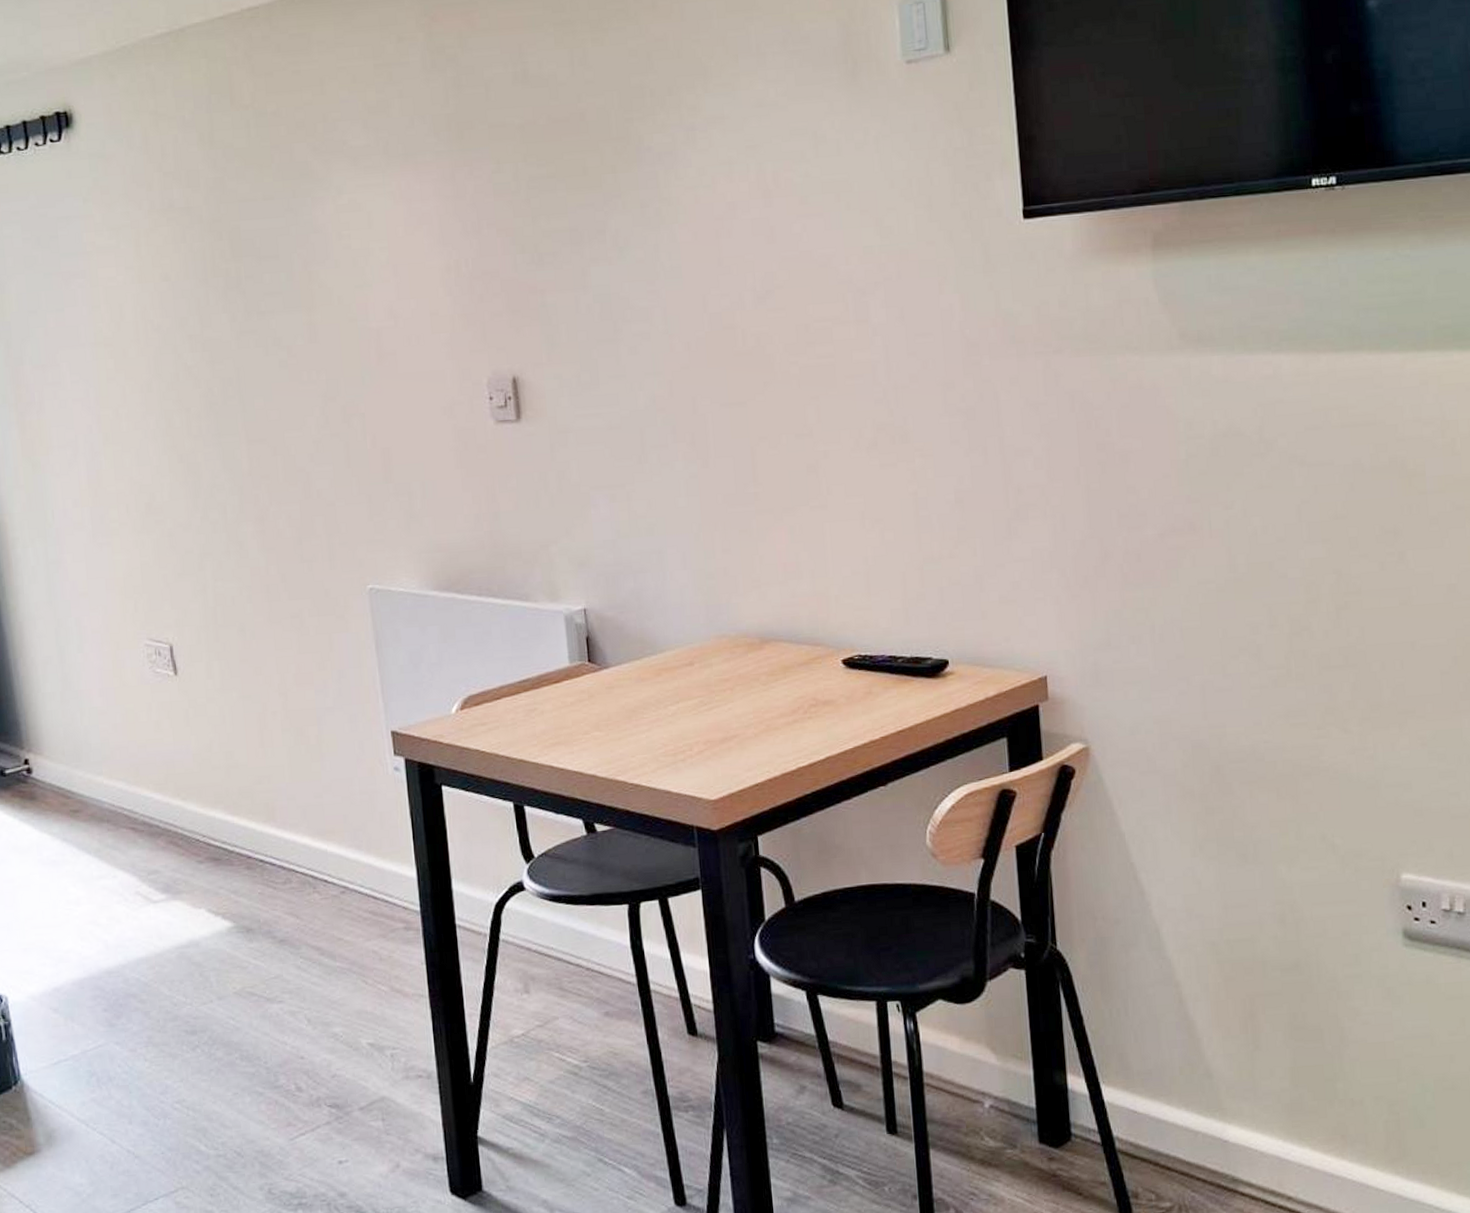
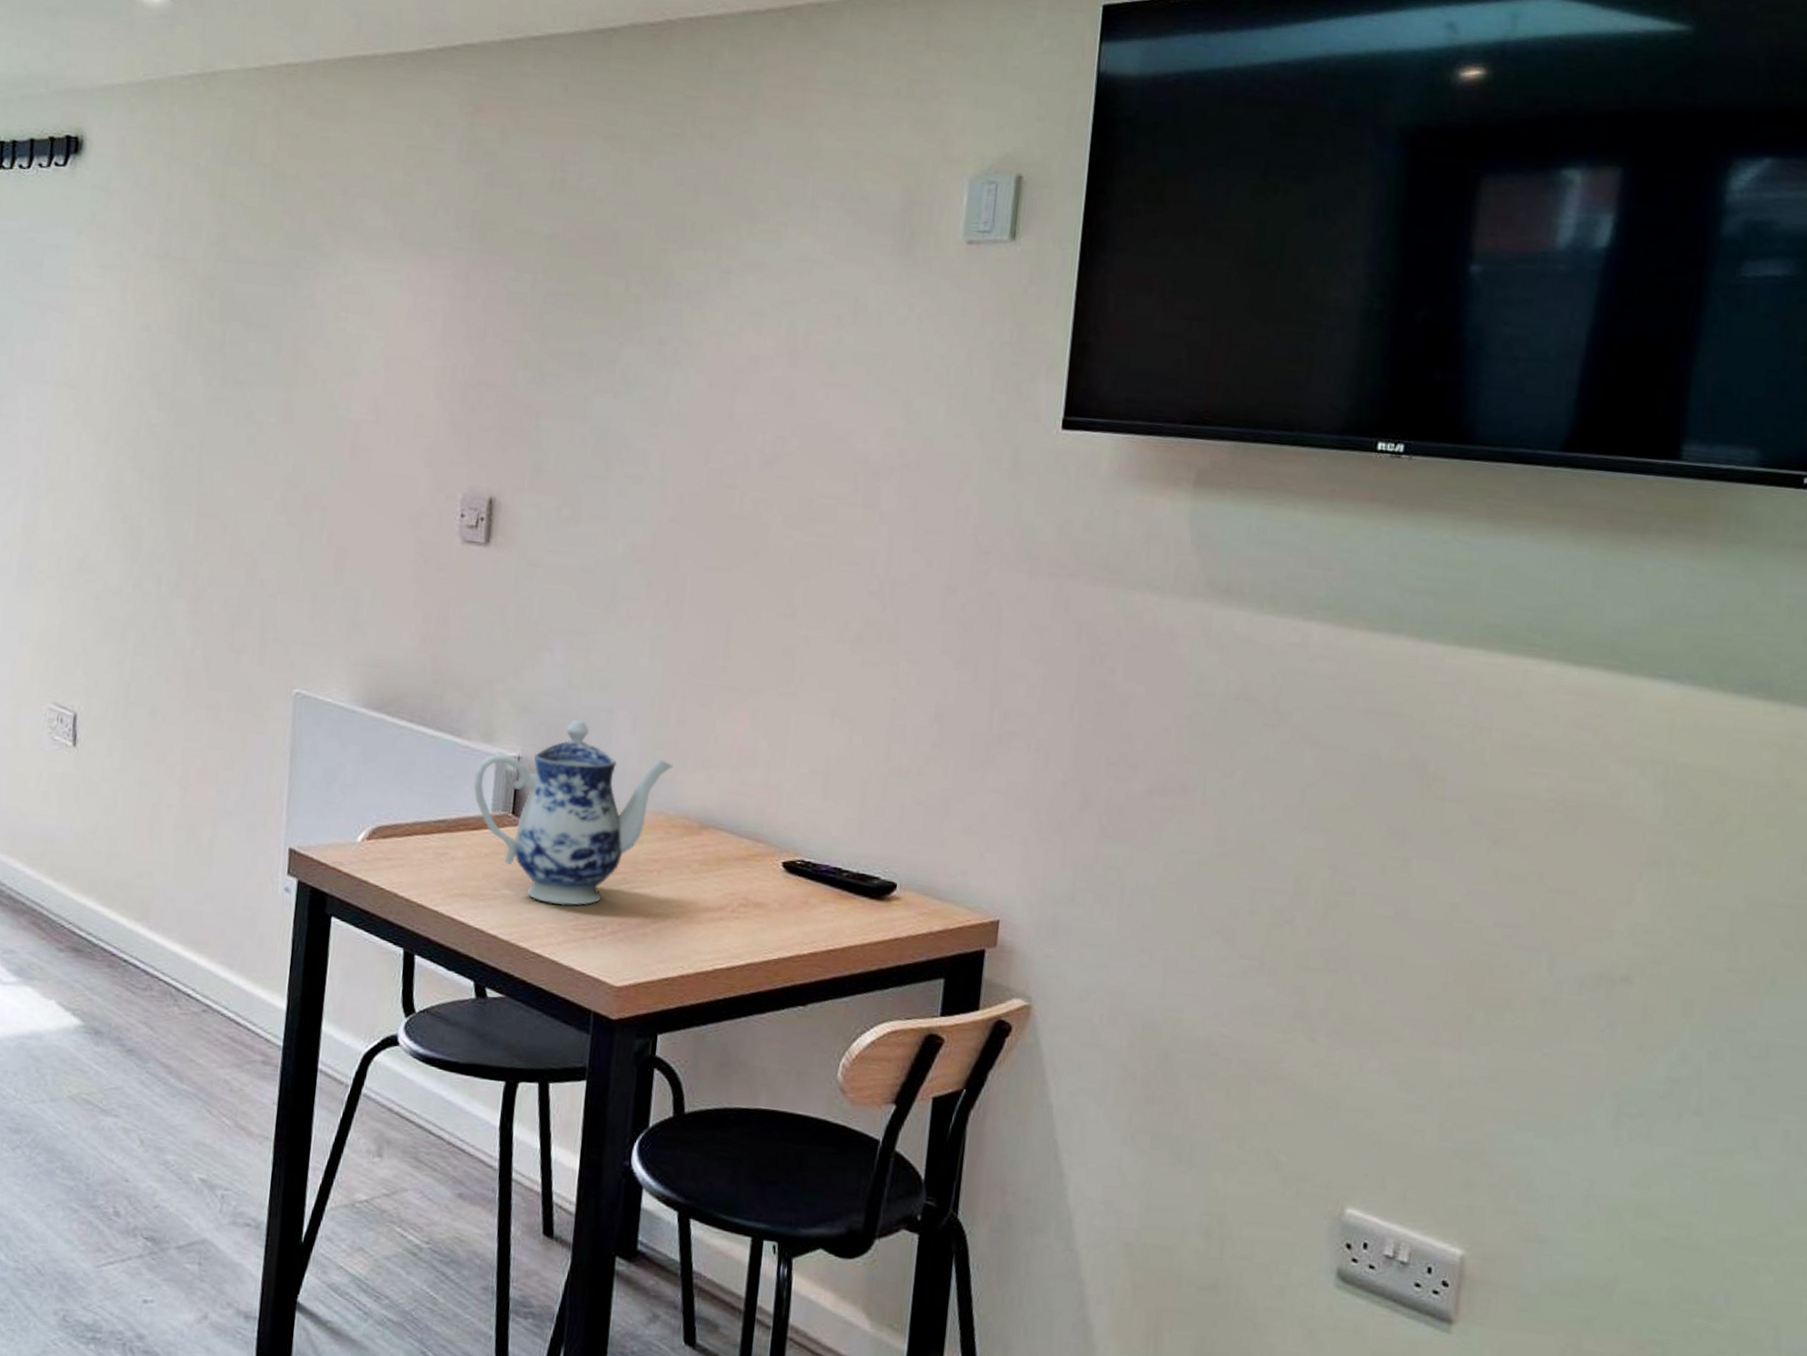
teapot: none [547,565,726,737] -> present [473,719,673,906]

